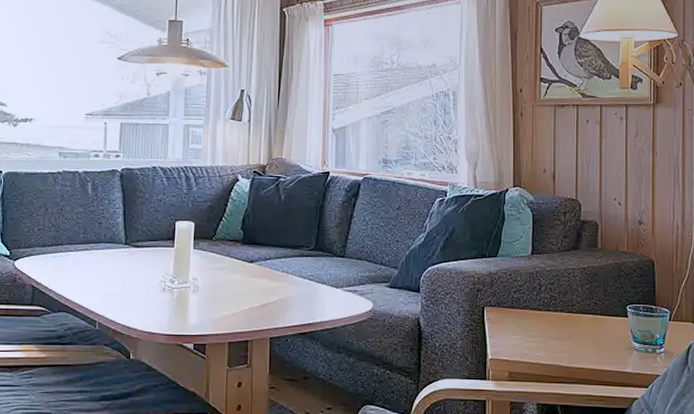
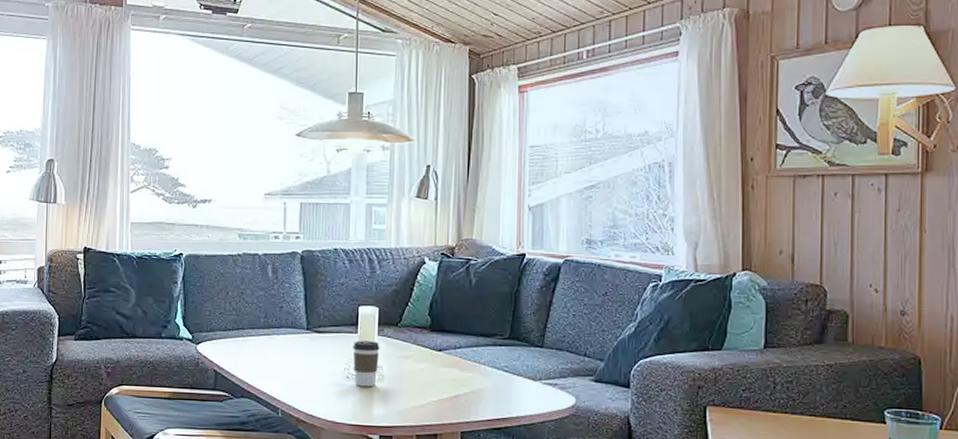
coffee cup: none [169,254,195,298] -> present [353,341,380,387]

